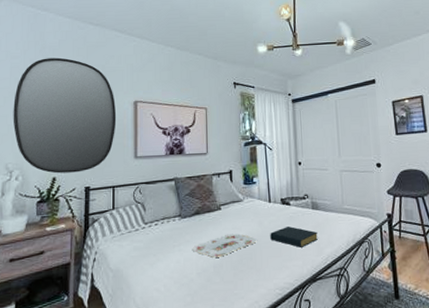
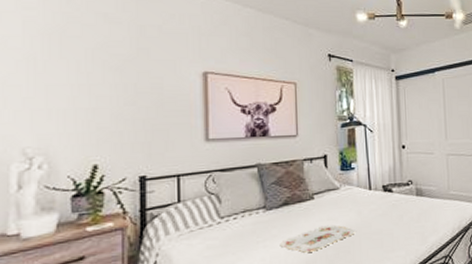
home mirror: present [13,57,117,174] -> none [30,12,180,160]
hardback book: present [270,226,318,248] -> none [370,215,422,237]

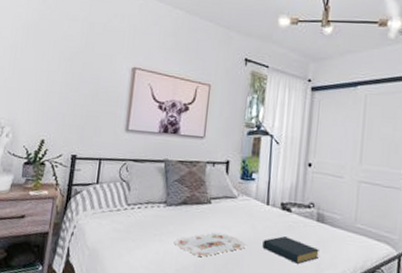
hardback book: none [370,215,422,237] -> present [262,236,319,264]

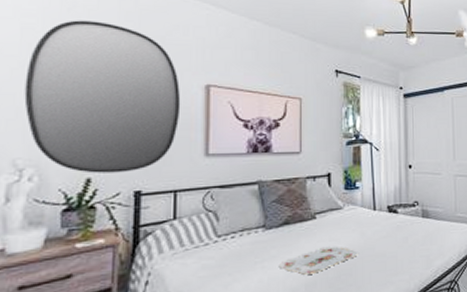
home mirror: none [9,9,113,138] -> present [24,20,181,173]
hardback book: present [262,236,319,264] -> none [374,237,427,260]

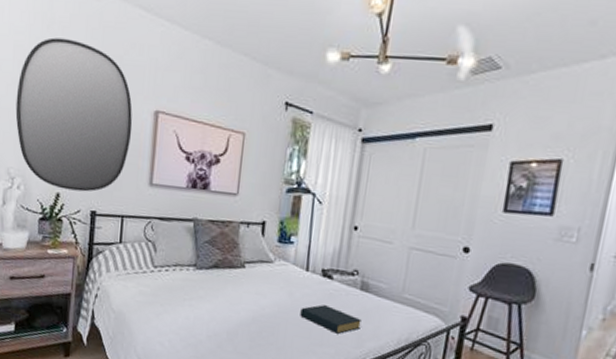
serving tray: present [278,246,358,275] -> none [204,298,283,324]
hardback book: none [374,237,427,260] -> present [300,305,362,334]

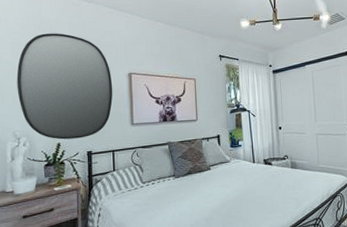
hardback book: present [300,305,362,334] -> none [254,183,297,202]

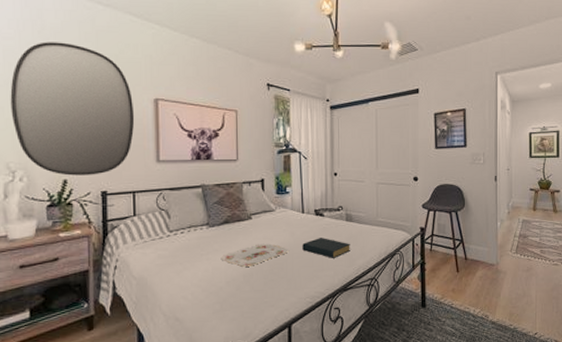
serving tray: none [185,190,243,211] -> present [221,243,289,267]
hardback book: none [254,183,297,202] -> present [302,238,350,258]

